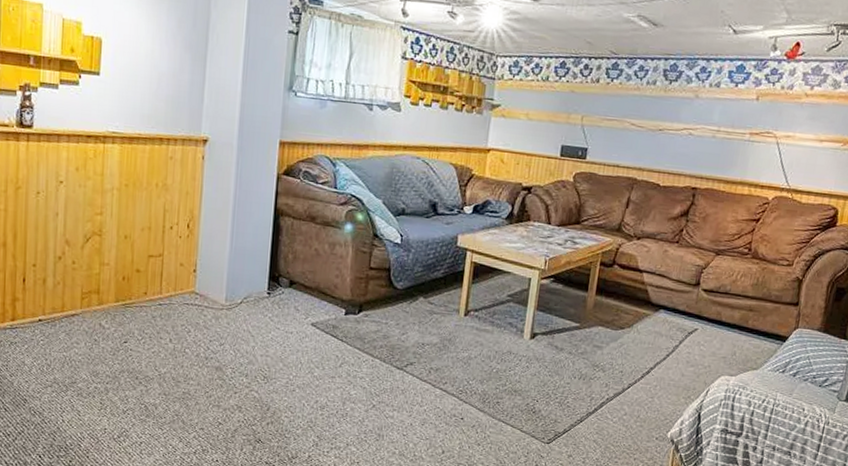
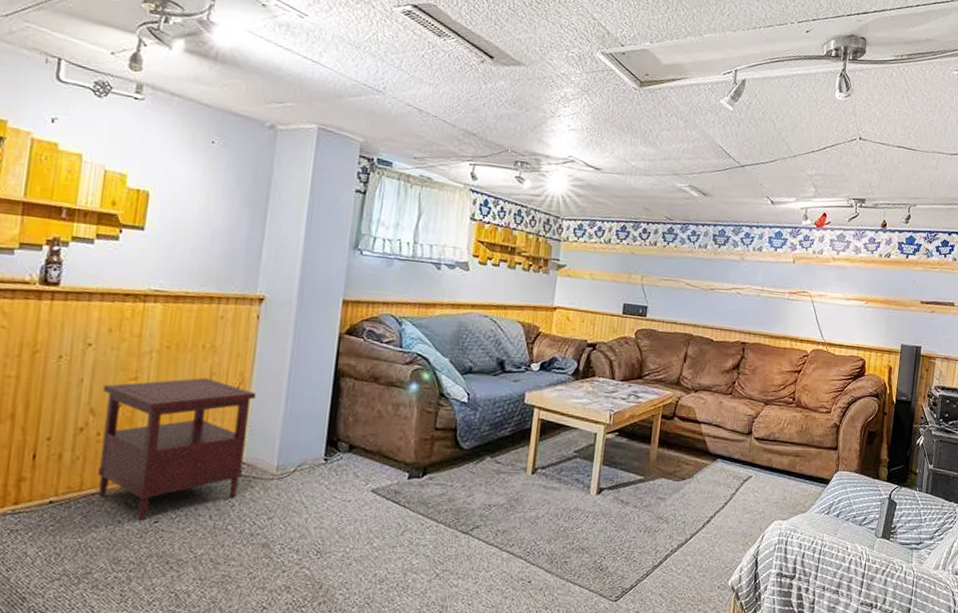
side table: none [75,214,204,340] -> present [98,377,256,520]

